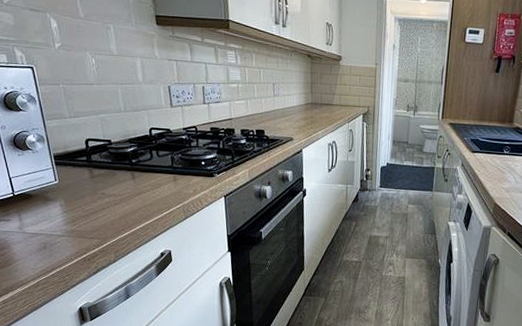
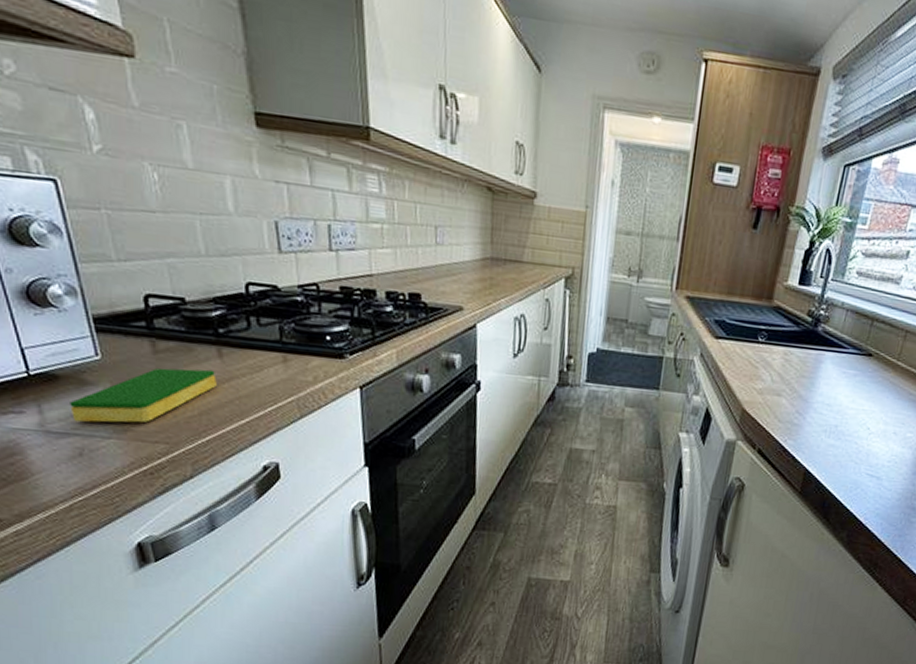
dish sponge: none [38,187,131,226] -> present [70,368,217,423]

